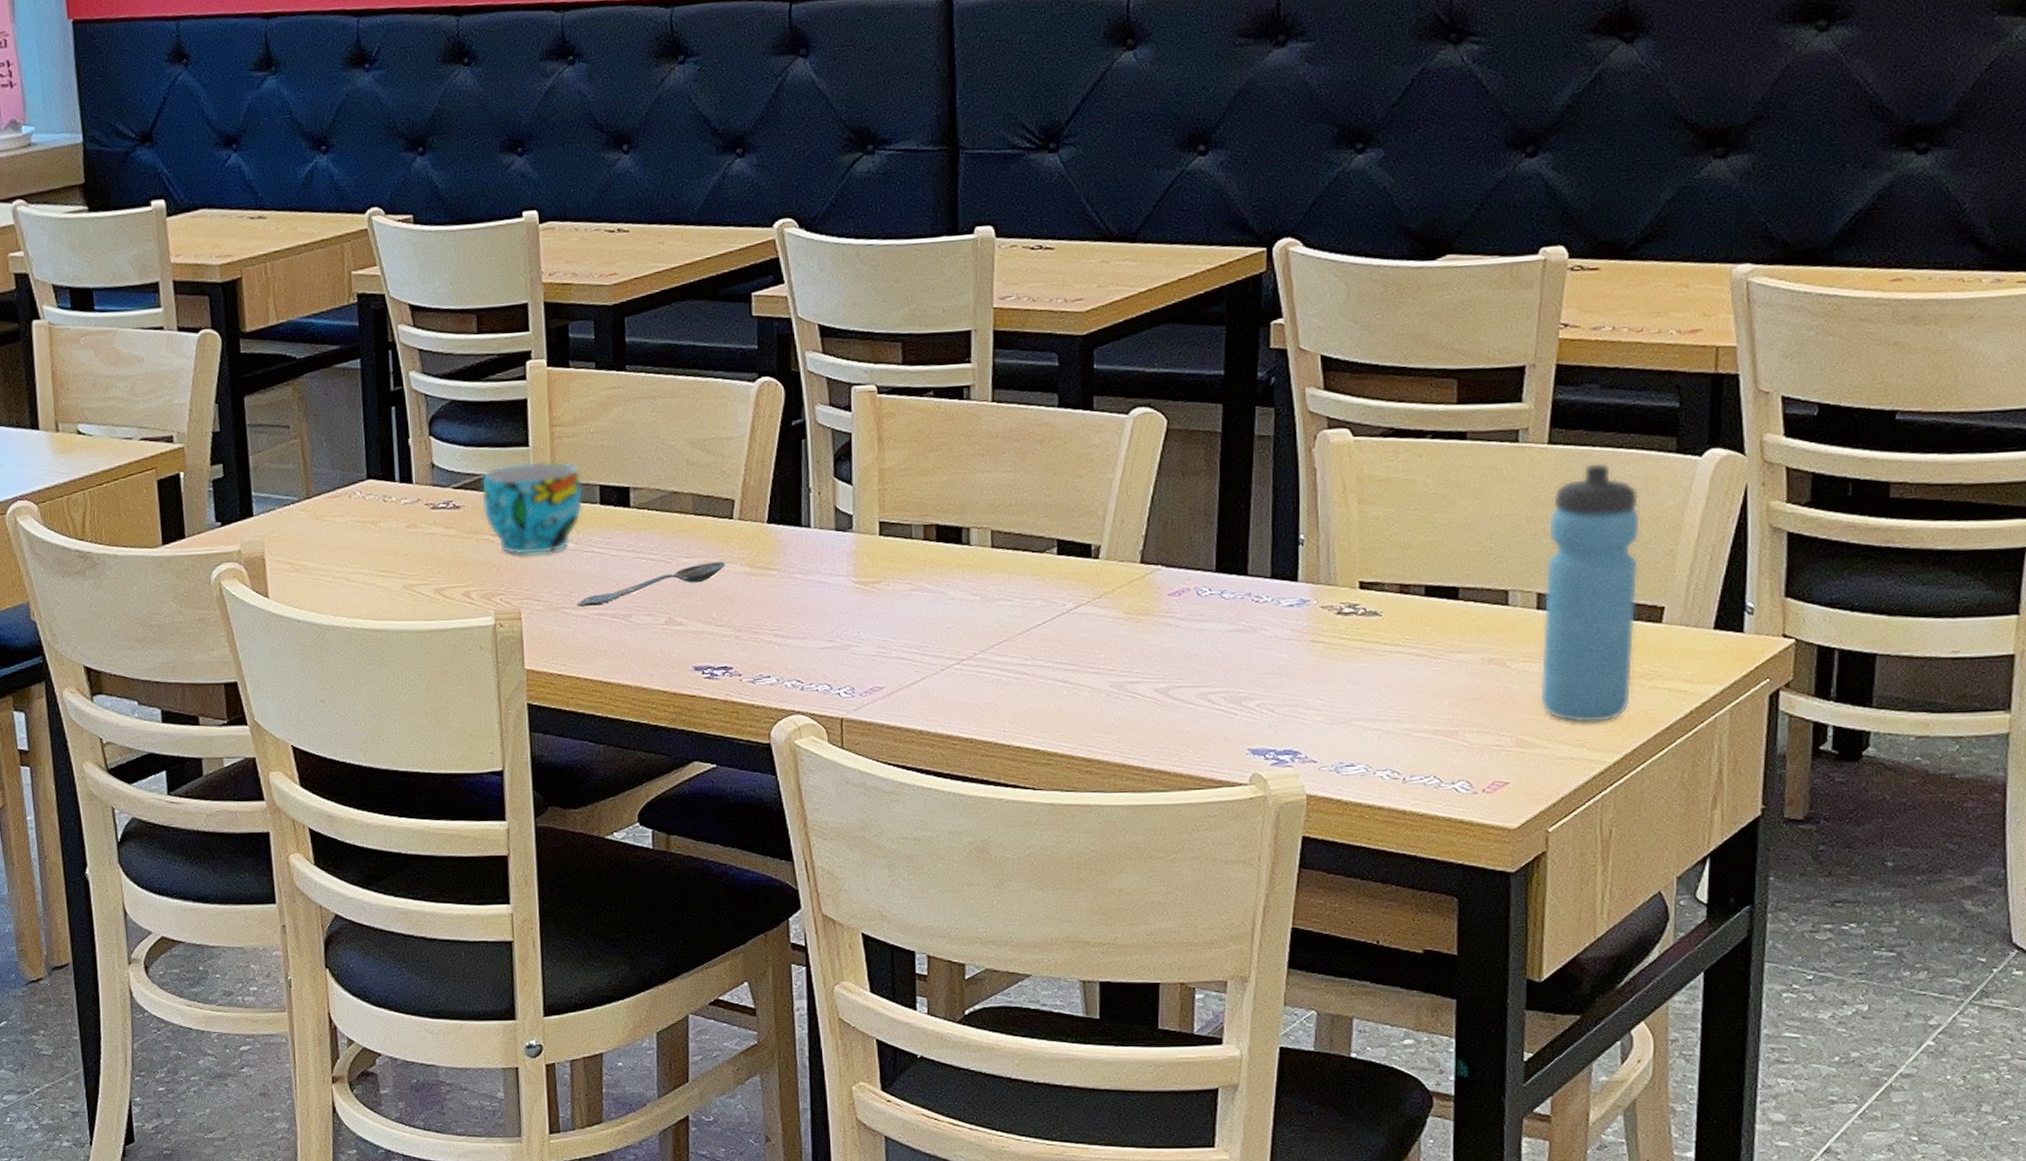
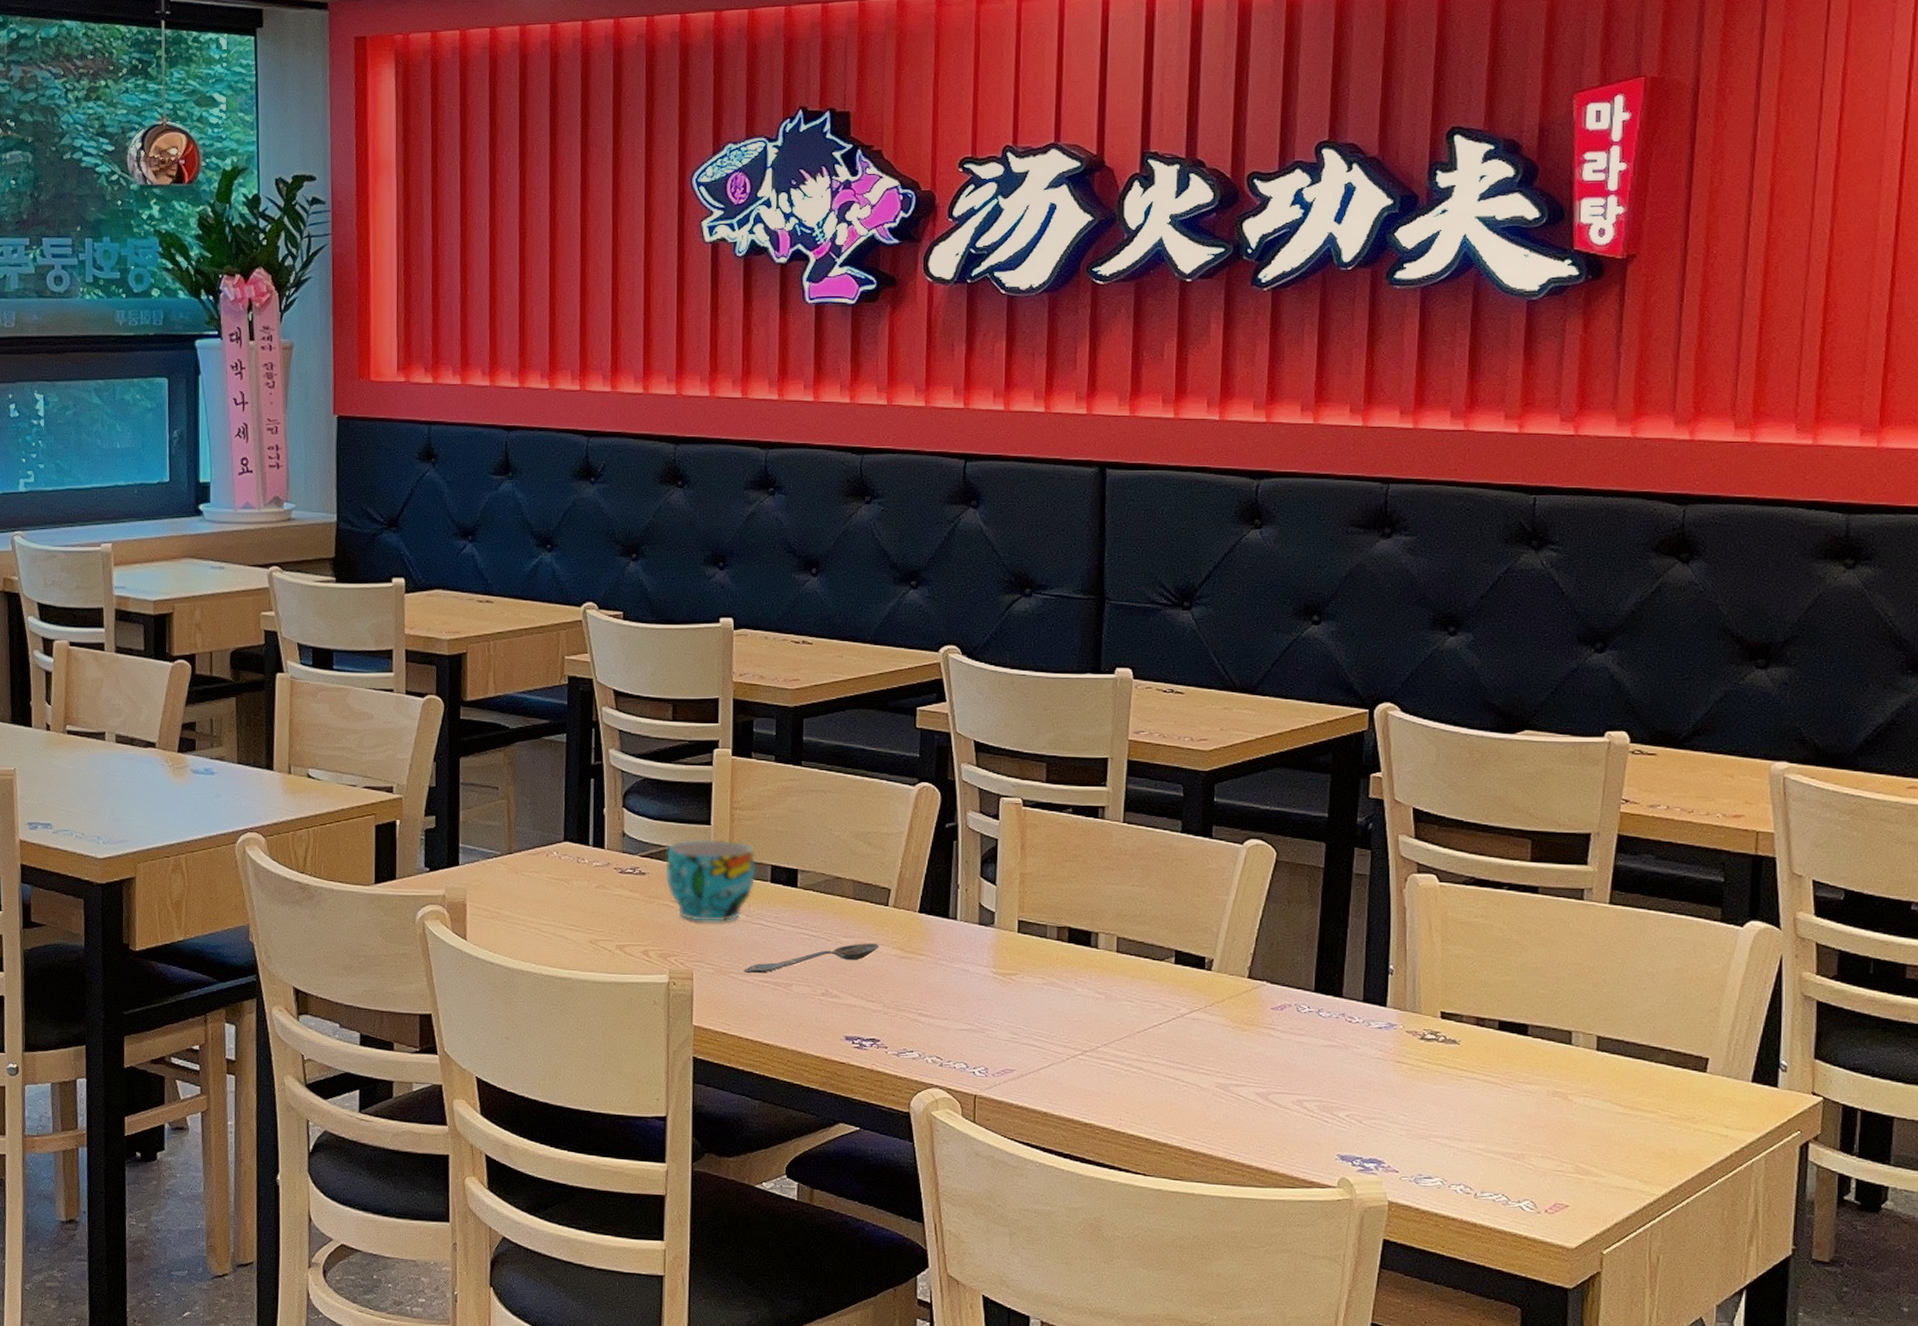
water bottle: present [1540,462,1640,724] -> none [1598,924,1688,1158]

